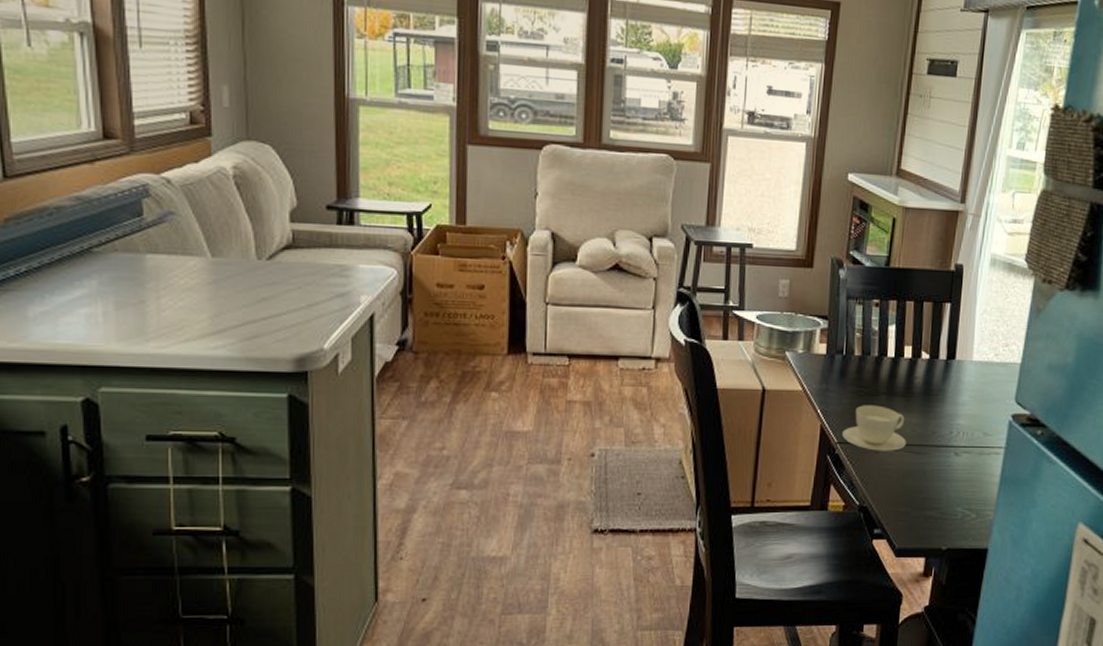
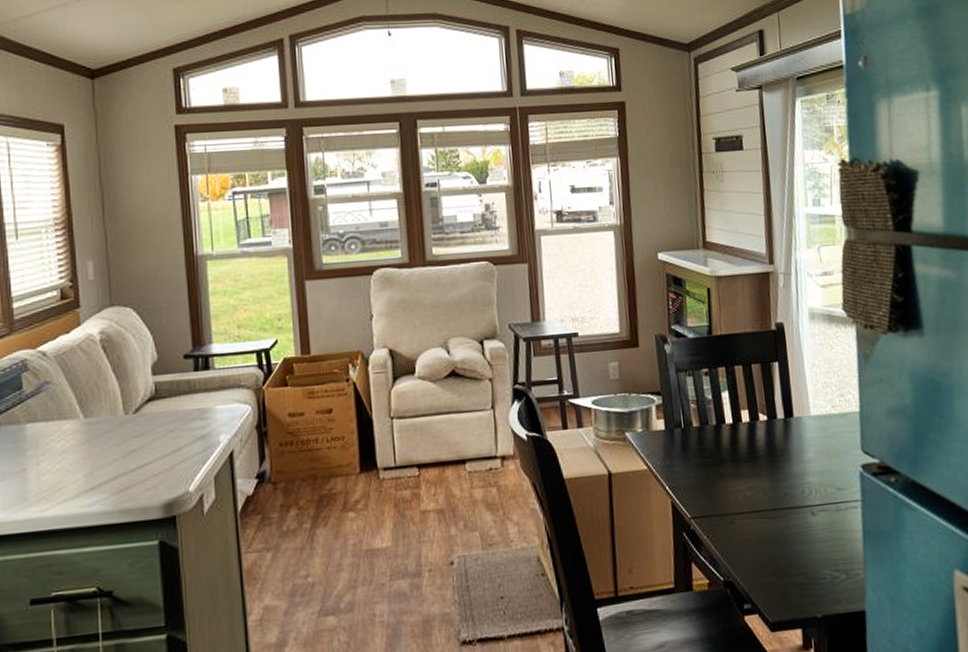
teacup: present [842,405,906,451] -> none [694,474,760,521]

